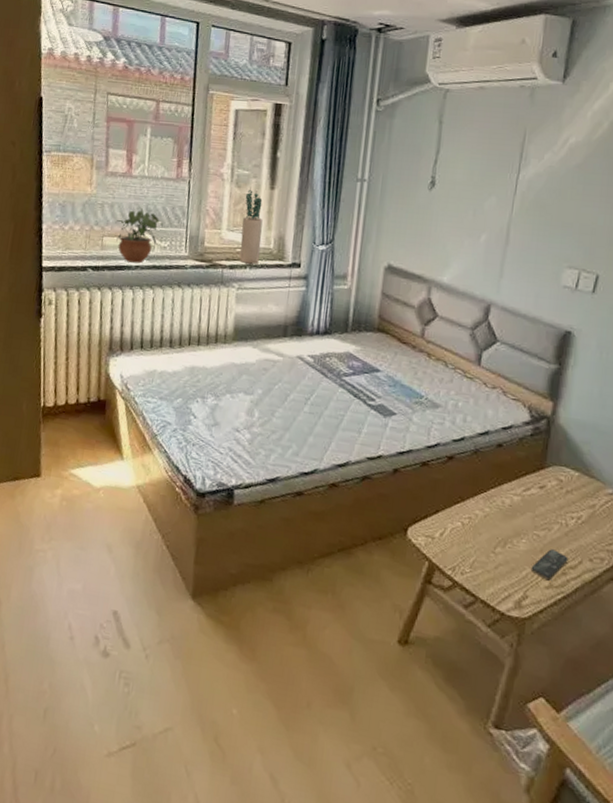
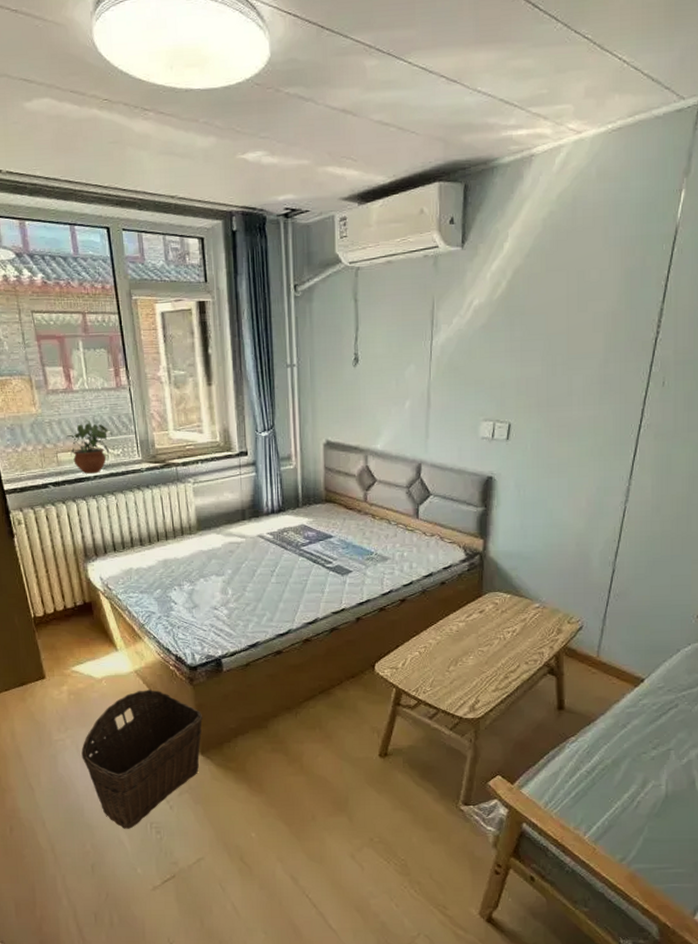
wicker basket: none [60,509,202,674] -> present [81,690,203,829]
vase: present [239,186,263,264] -> none [185,385,209,459]
mobile phone: present [530,549,569,582] -> none [479,660,509,686]

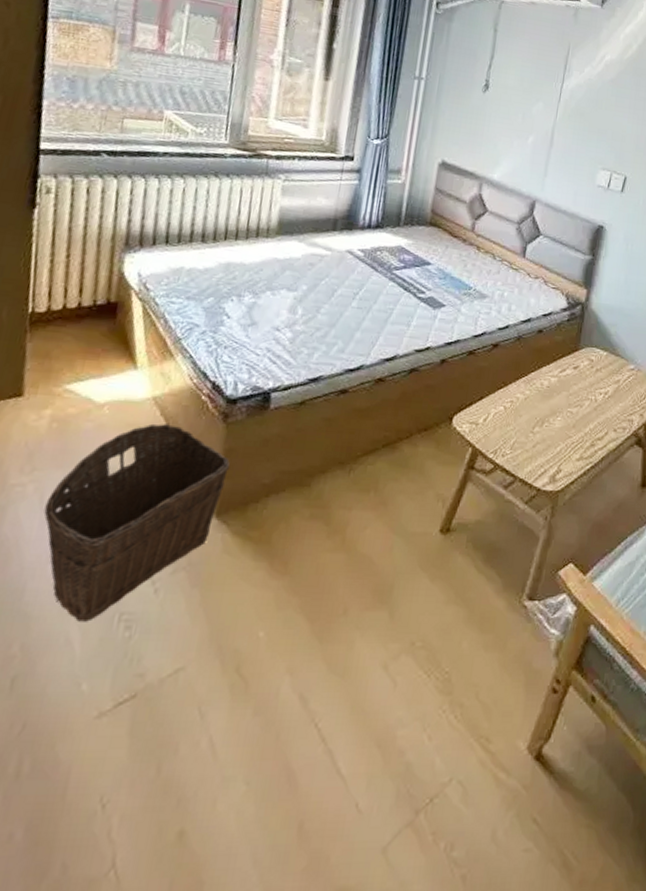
potted plant: present [66,420,112,474] -> none [140,88,200,150]

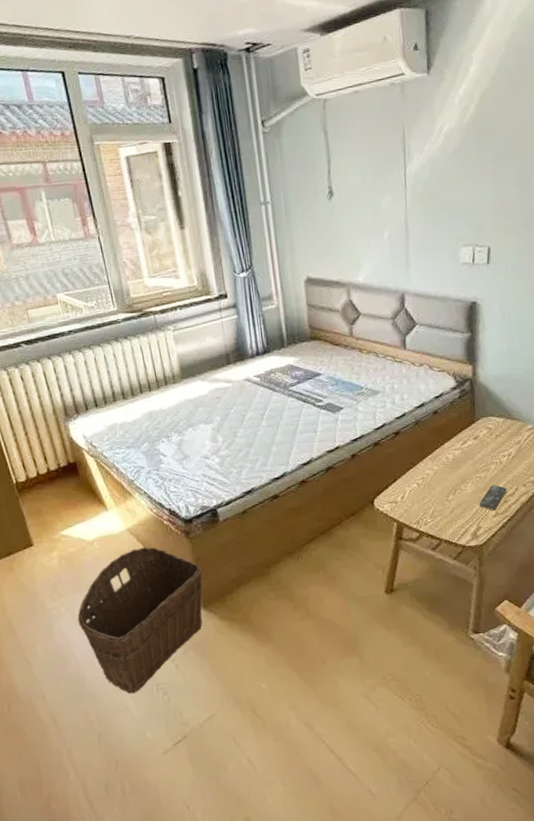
mobile phone: none [564,424,597,455] -> present [479,485,507,512]

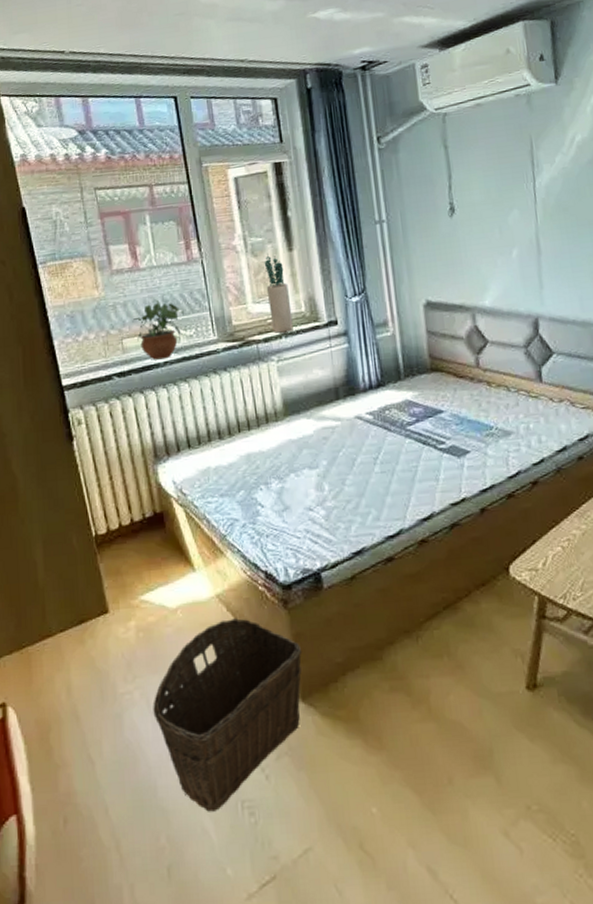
potted plant: none [35,273,85,329] -> present [132,299,184,360]
vase: none [157,230,187,305] -> present [264,252,294,333]

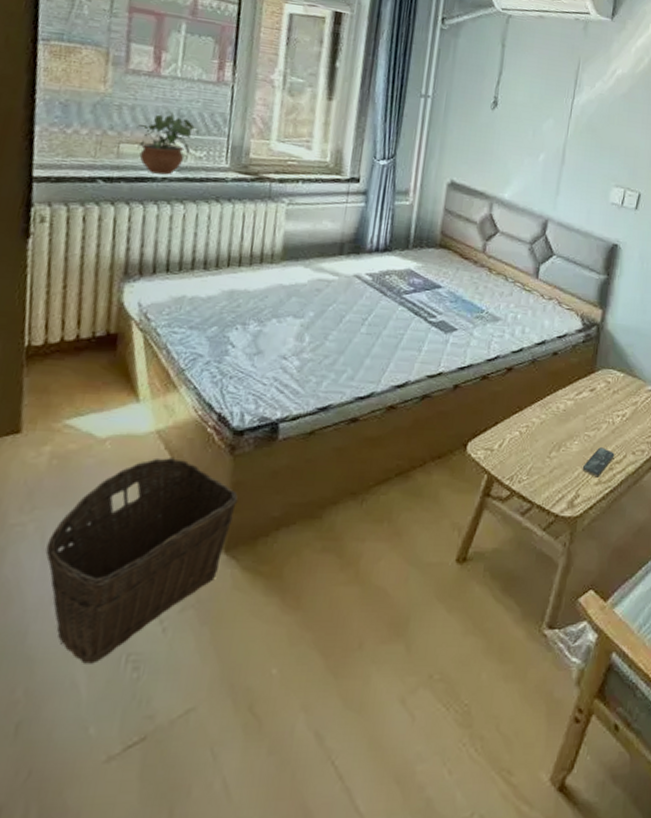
vase: present [264,252,294,333] -> none [291,95,319,178]

